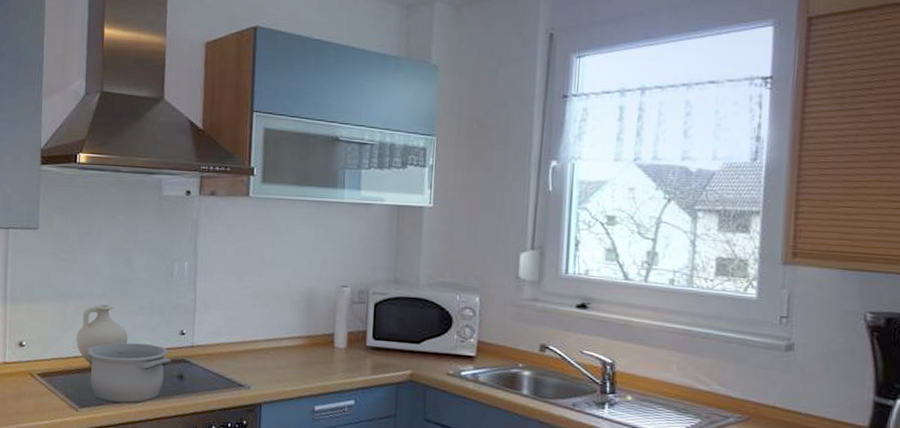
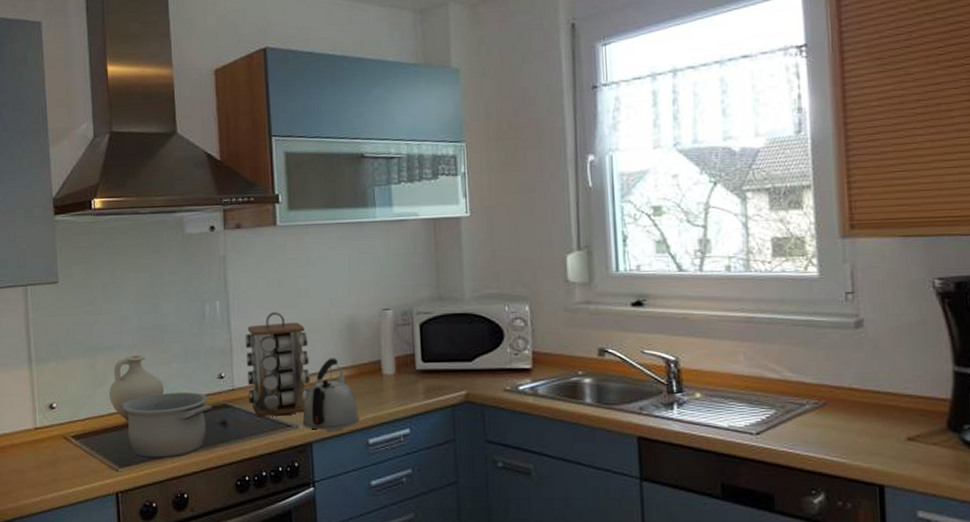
spice rack: none [206,277,268,376] -> present [245,311,310,416]
kettle: none [254,326,308,397] -> present [302,358,359,432]

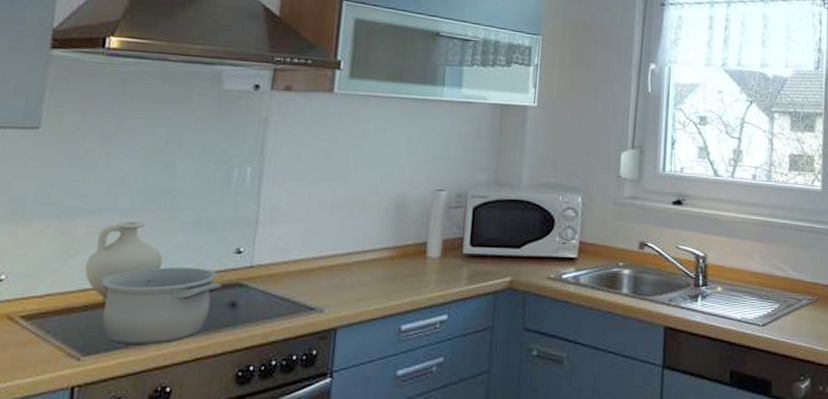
spice rack: present [245,311,310,416] -> none [268,183,350,298]
kettle: present [302,358,359,432] -> none [329,237,395,317]

